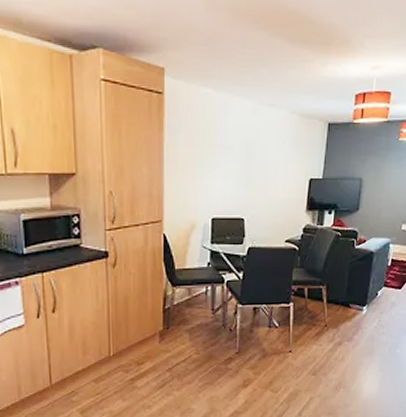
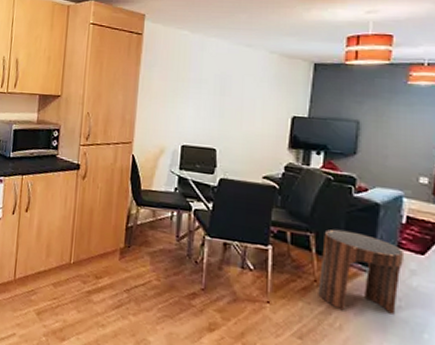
side table: none [327,279,389,345] -> present [318,229,405,315]

